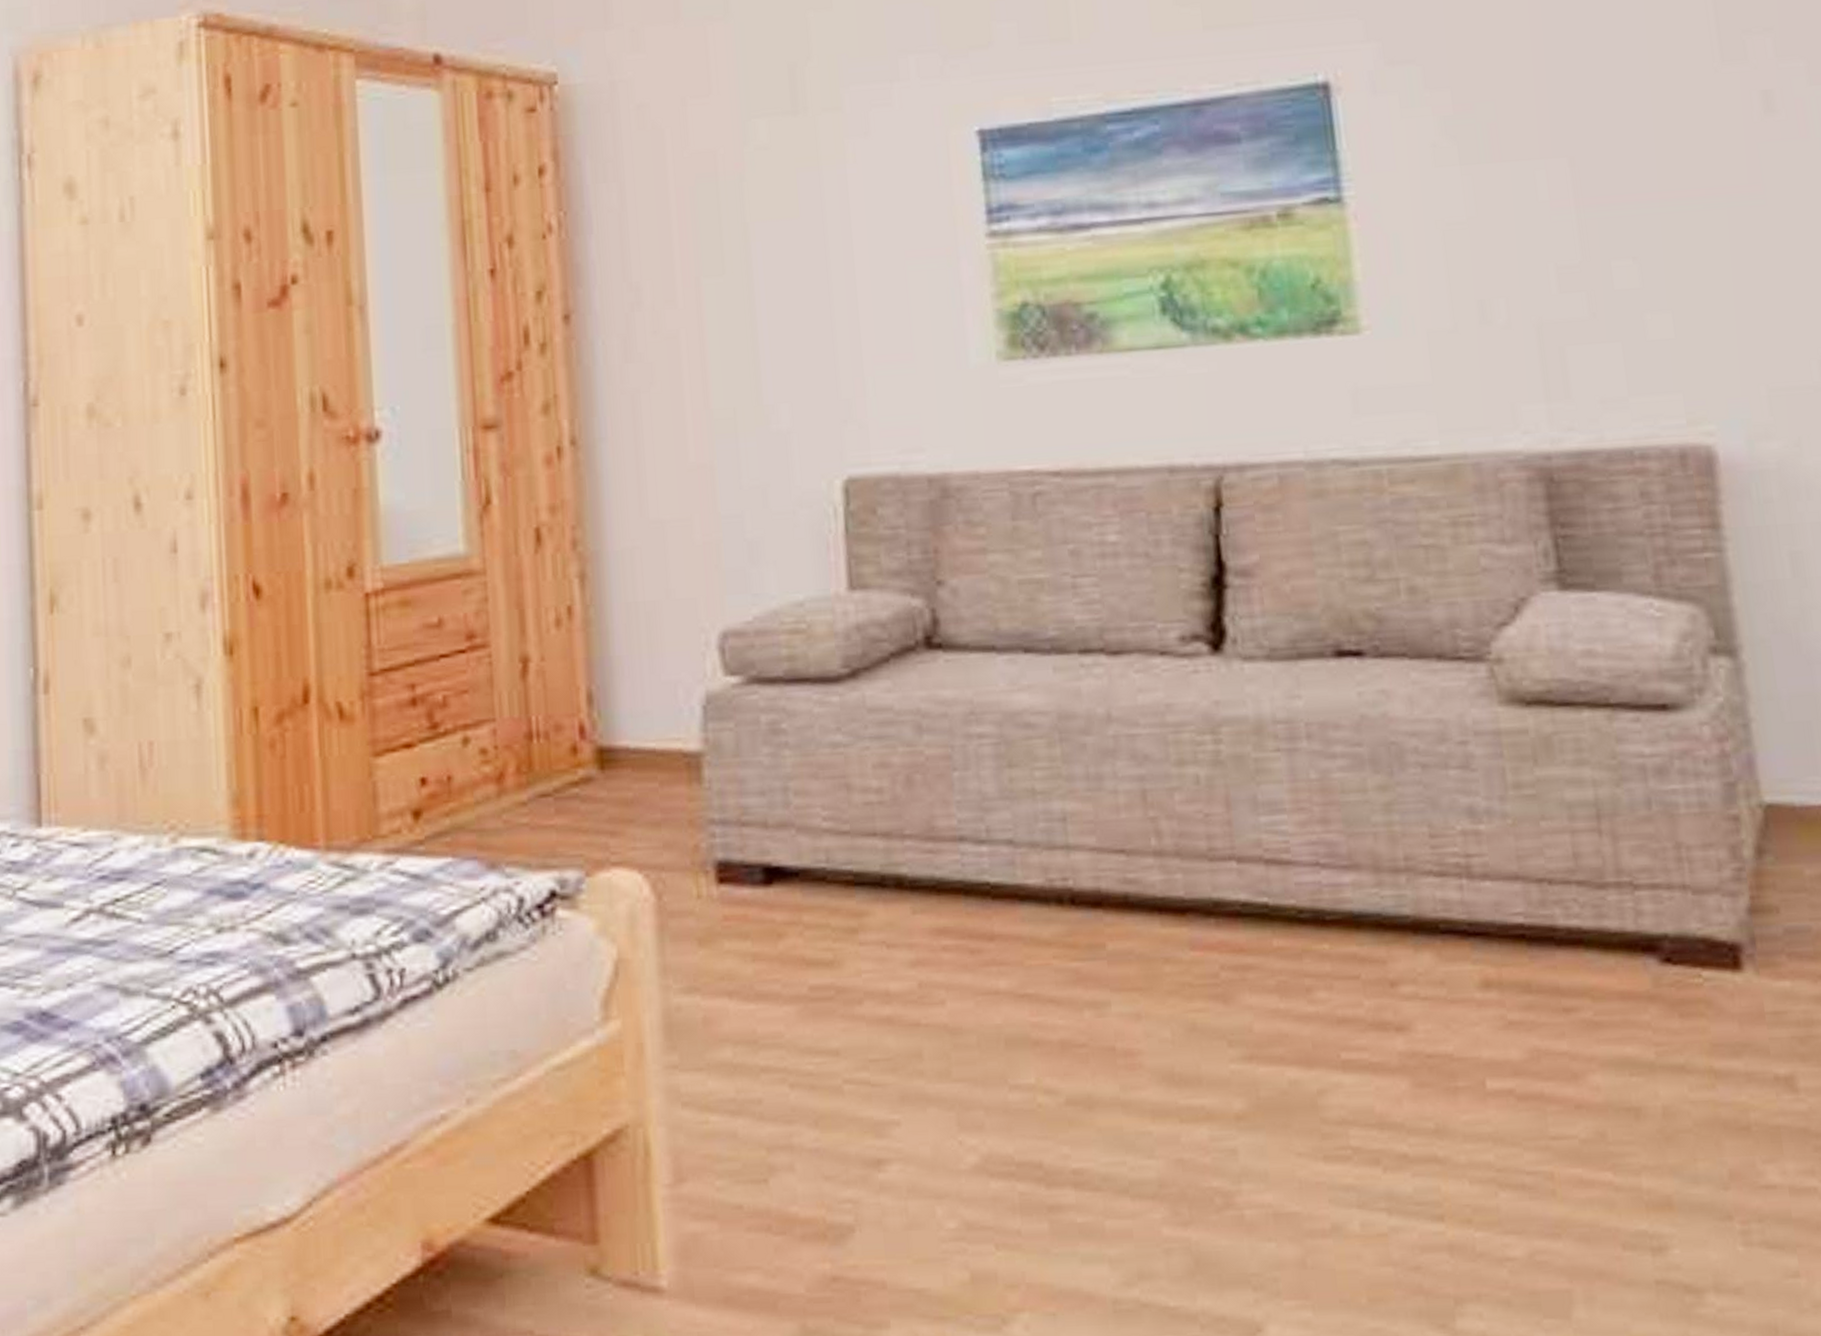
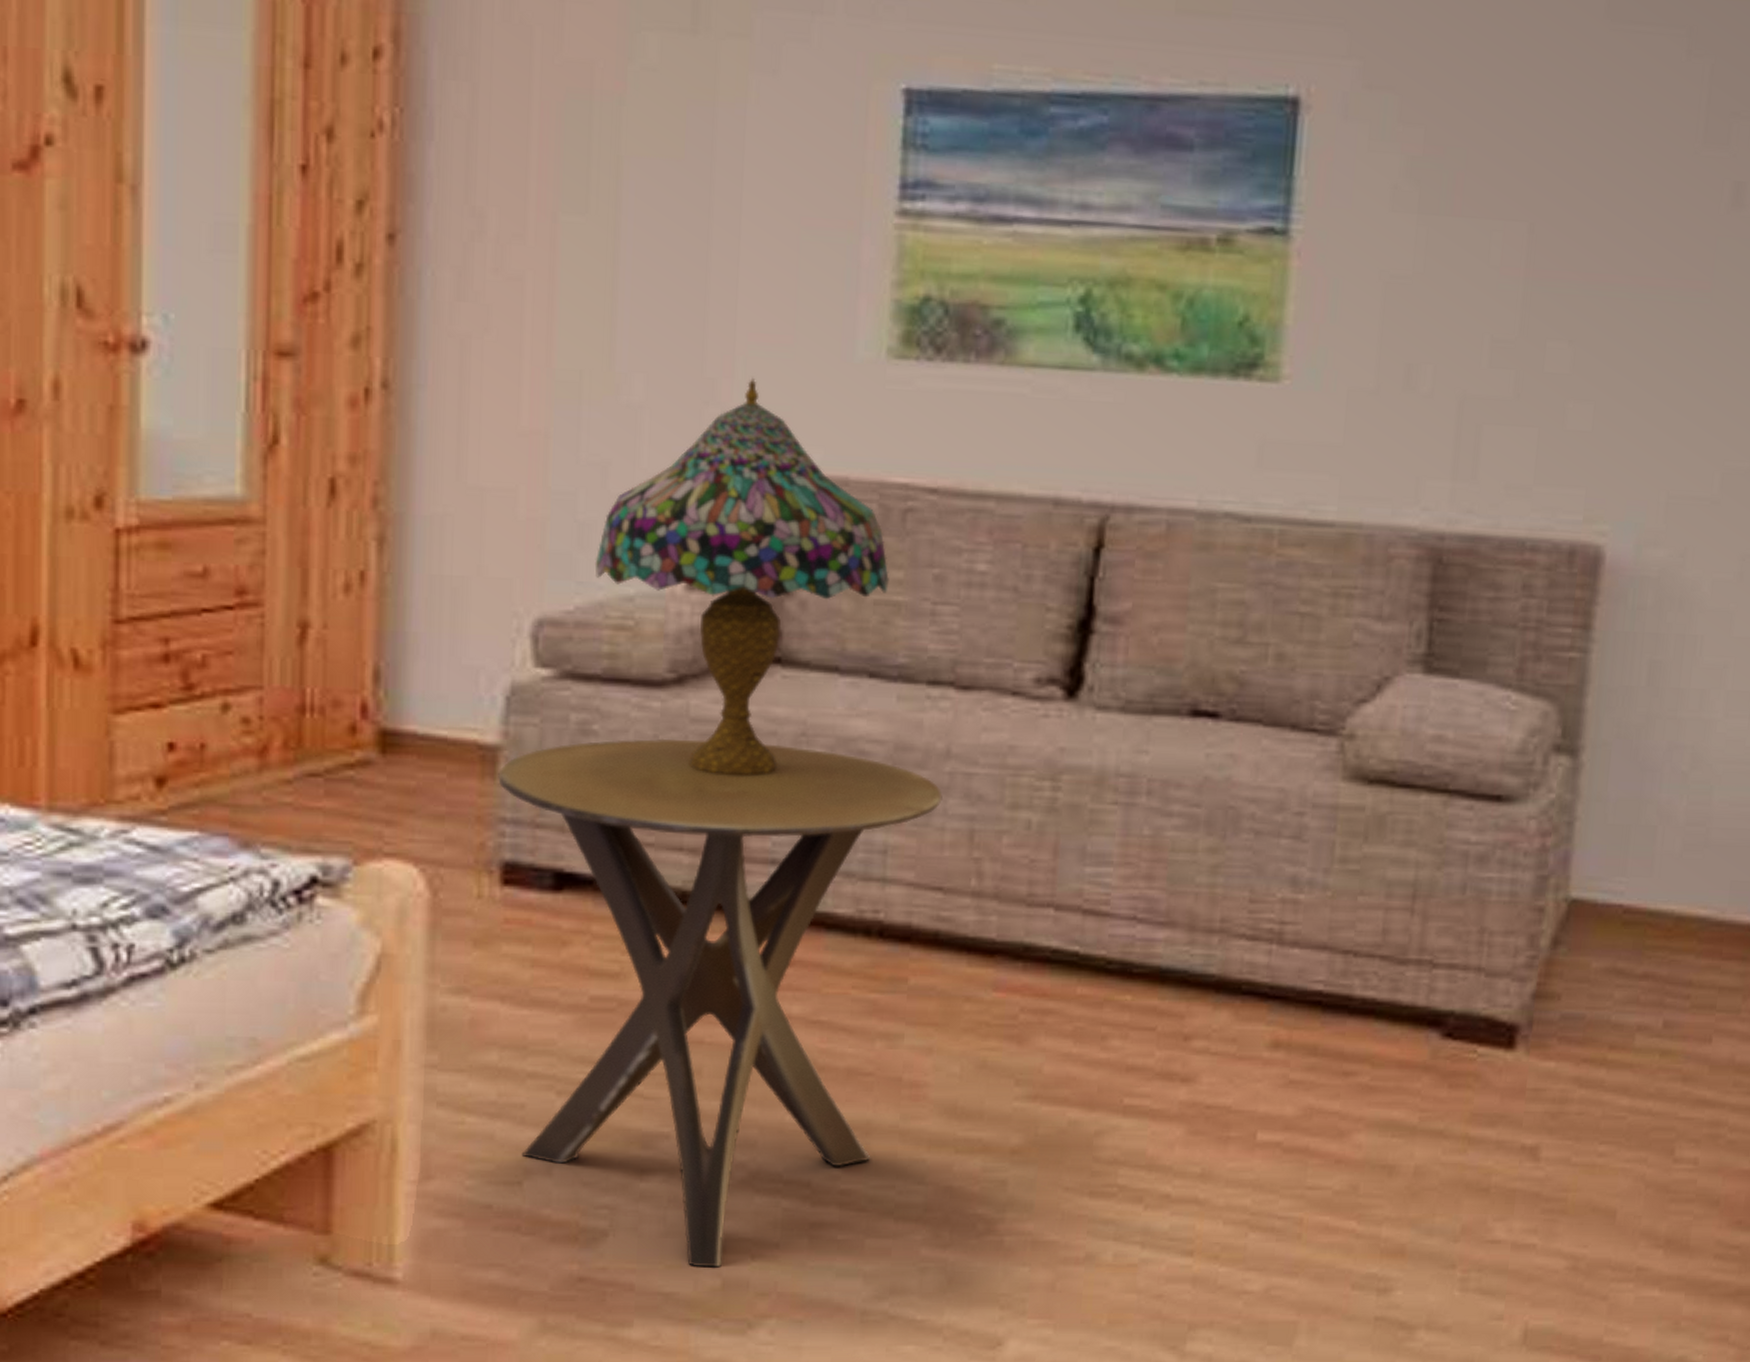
side table: none [703,726,1111,1261] -> present [498,738,943,1268]
table lamp: none [765,394,1030,758] -> present [594,377,889,775]

